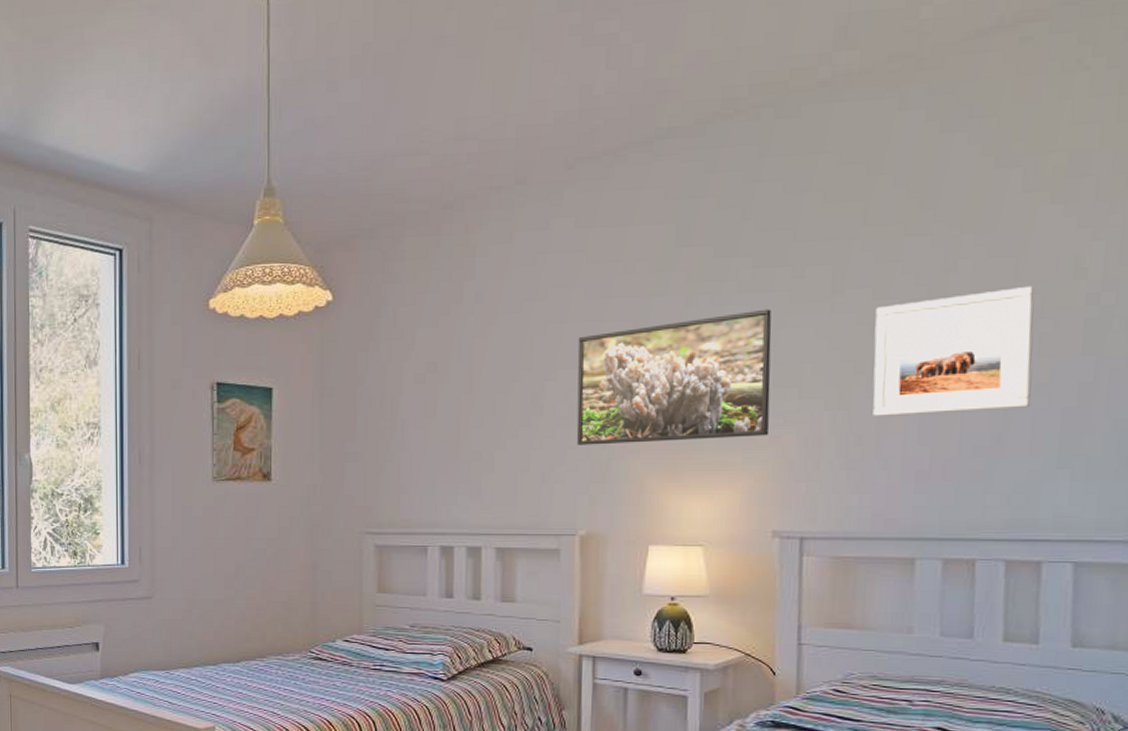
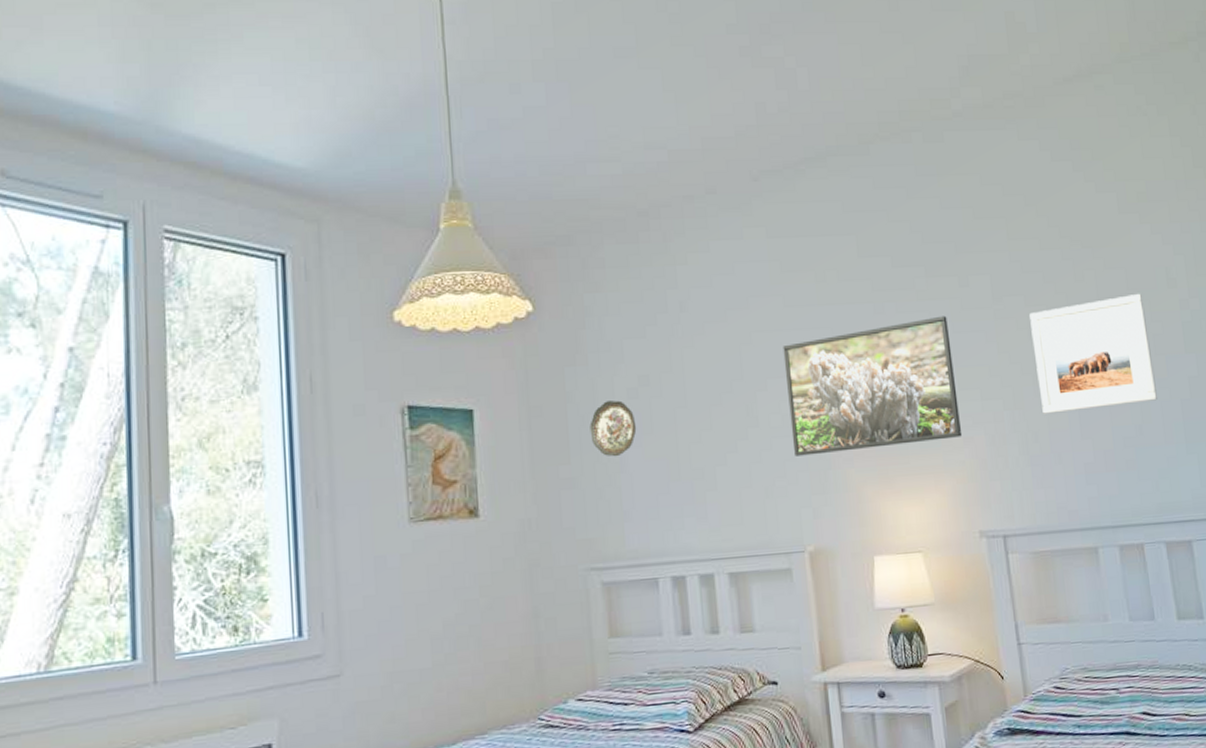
decorative plate: none [376,385,421,436] -> present [589,400,637,457]

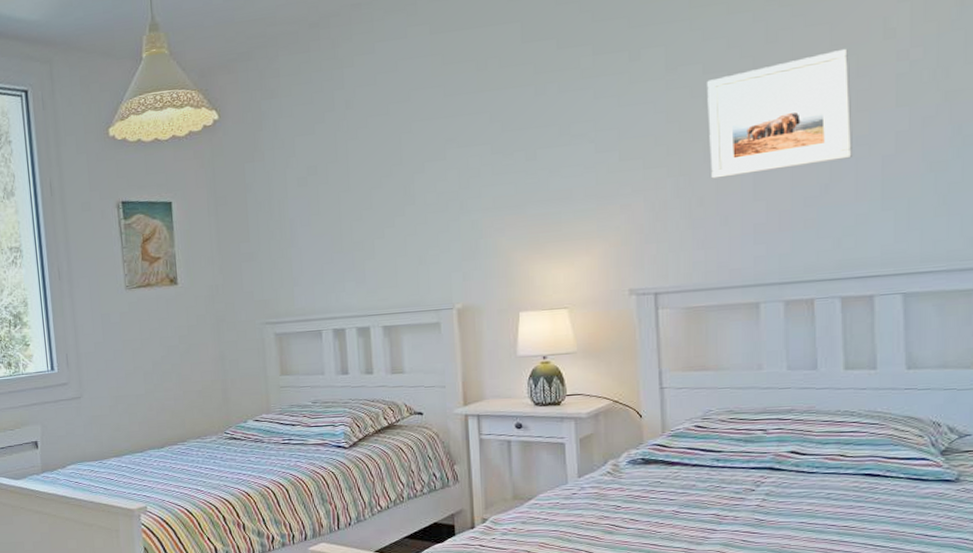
decorative plate: present [589,400,637,457] -> none [265,188,306,235]
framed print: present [783,315,963,456] -> none [441,91,620,228]

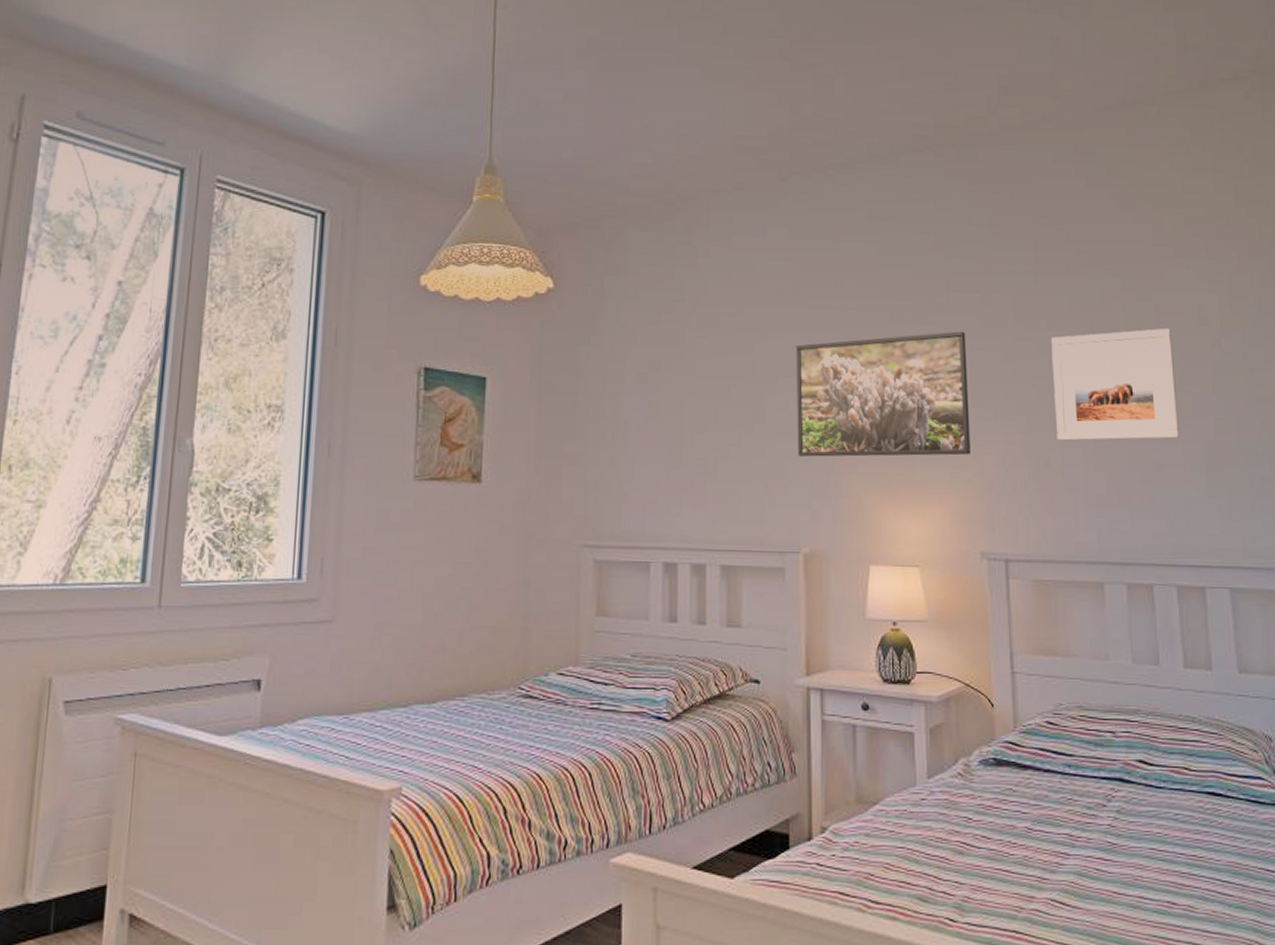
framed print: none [441,91,620,228] -> present [796,331,972,457]

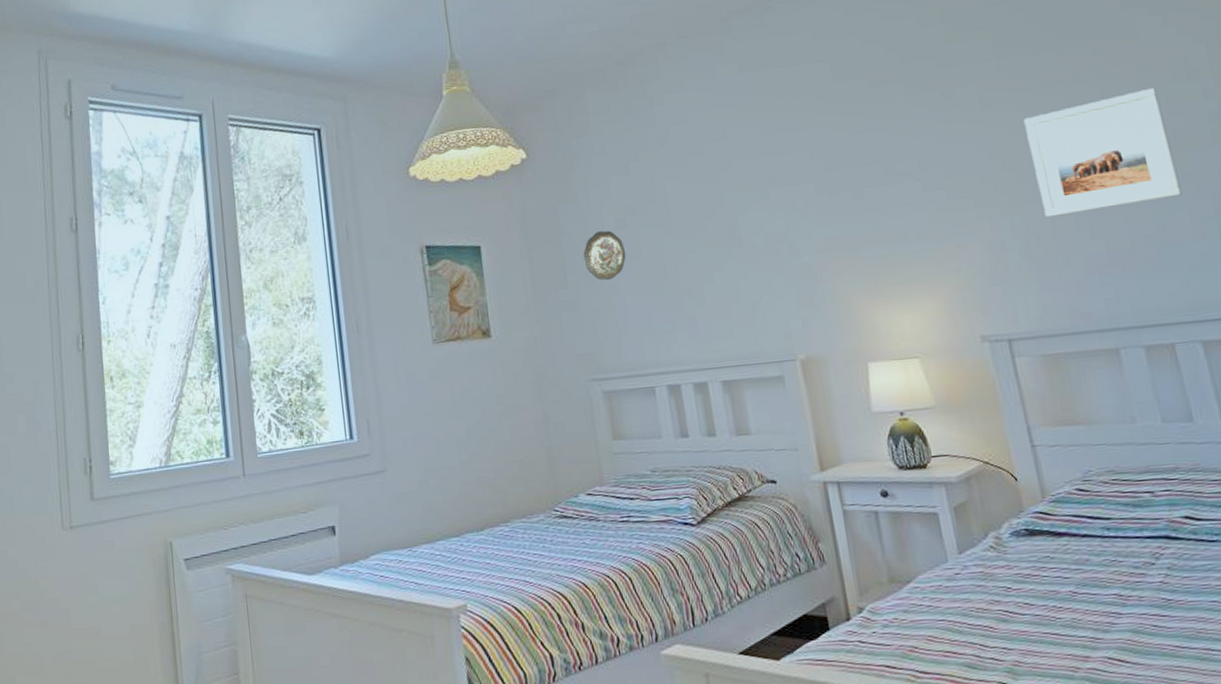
decorative plate: none [597,382,643,438] -> present [583,230,627,281]
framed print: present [796,331,972,457] -> none [761,129,956,272]

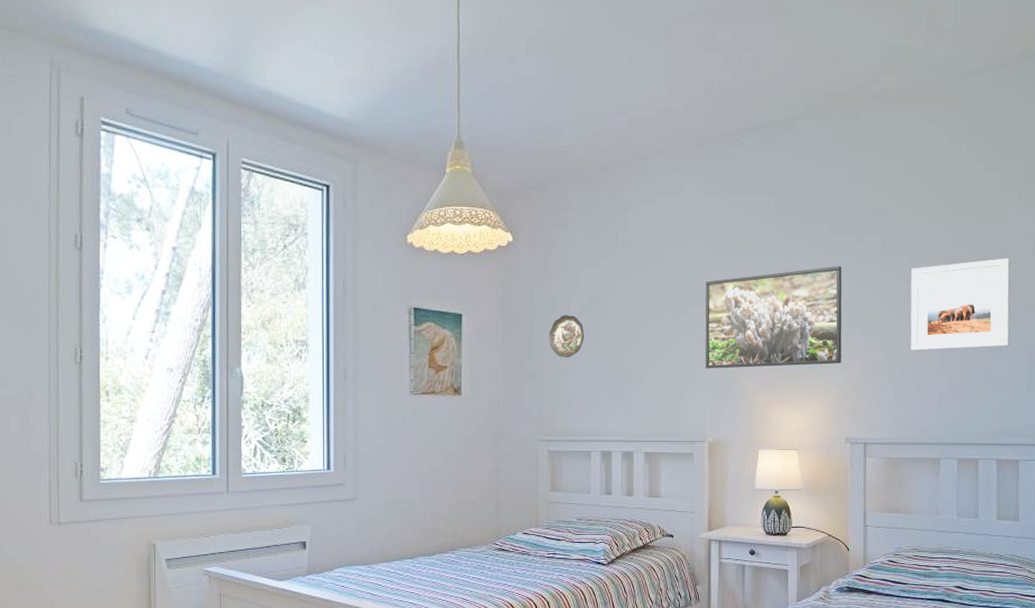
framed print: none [761,129,956,272] -> present [705,266,842,369]

